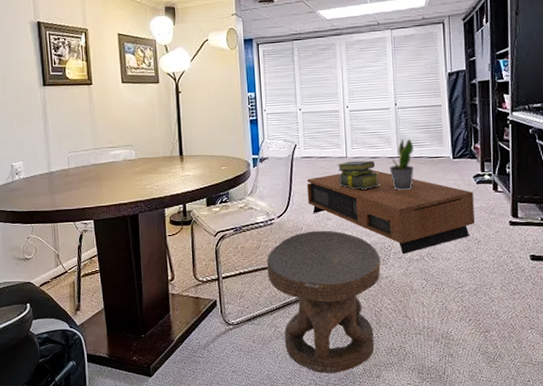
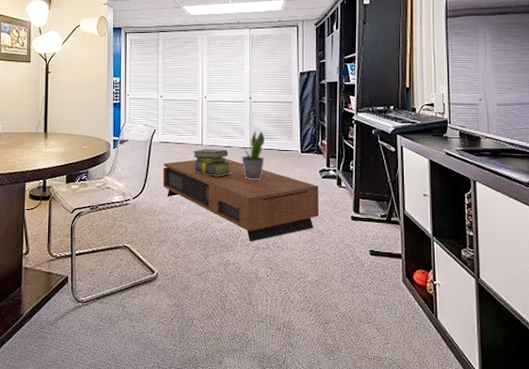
carved stool: present [267,230,381,373] -> none [120,213,229,357]

